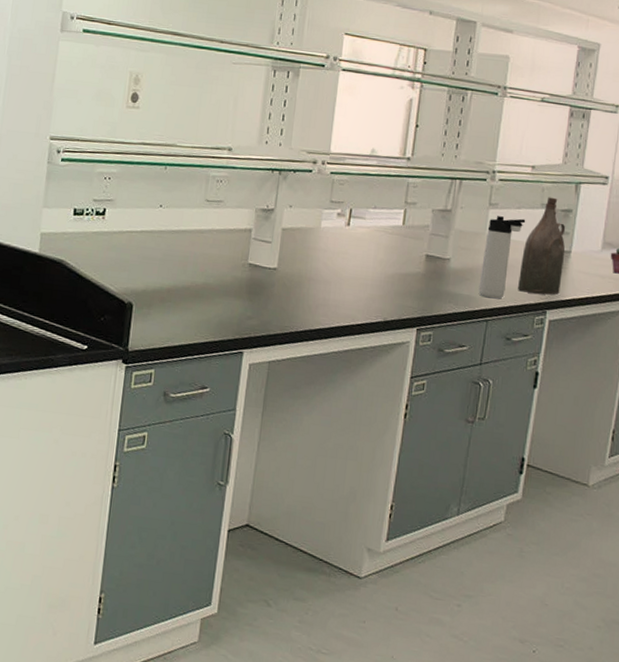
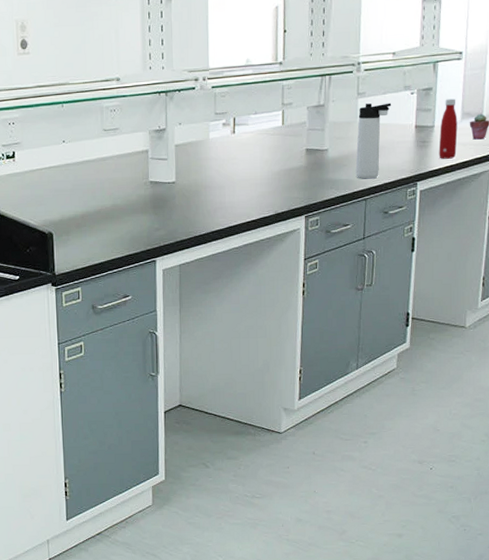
flask: present [518,197,566,295] -> none [390,79,428,169]
bottle: none [573,224,598,291] -> present [439,99,458,159]

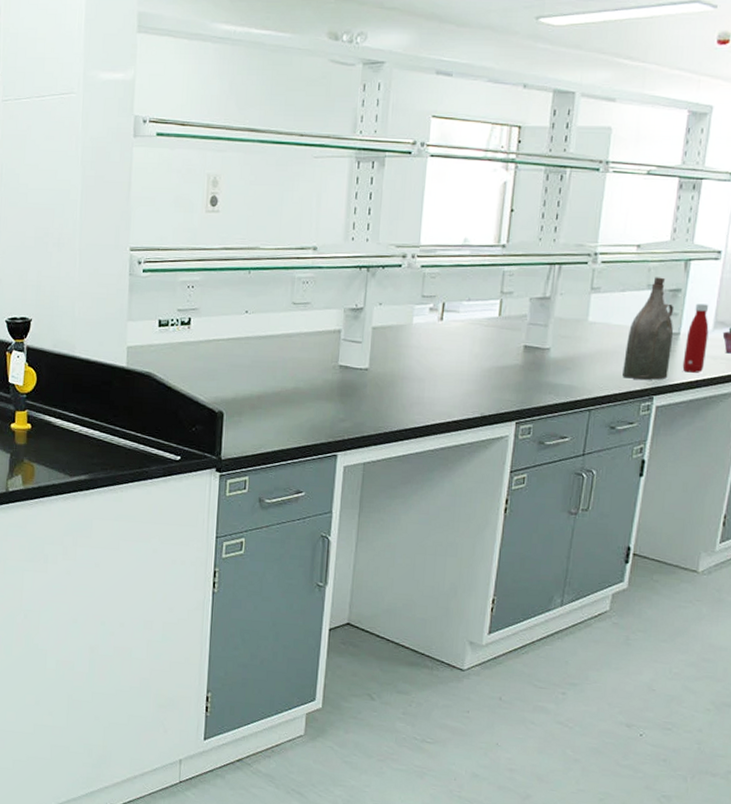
thermos bottle: present [355,103,392,179] -> none [580,300,631,387]
flask: none [390,79,428,169] -> present [622,277,674,380]

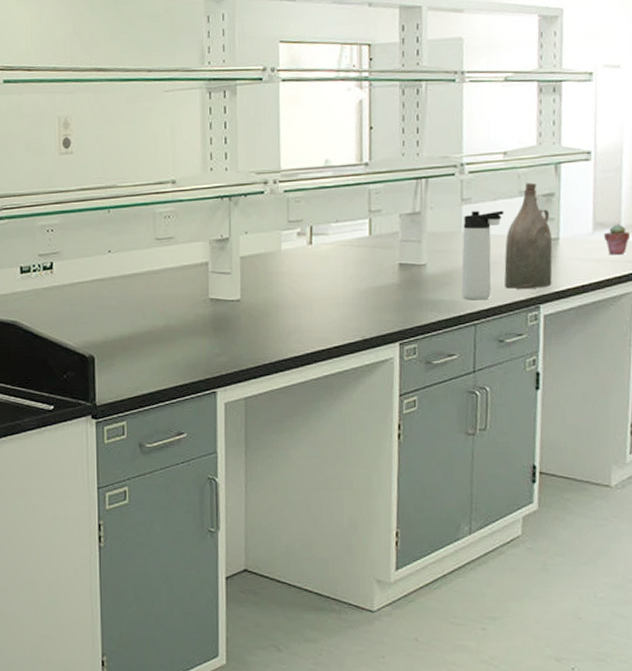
thermos bottle: none [580,300,631,387] -> present [461,210,504,300]
bottle: present [682,303,709,373] -> none [565,206,589,278]

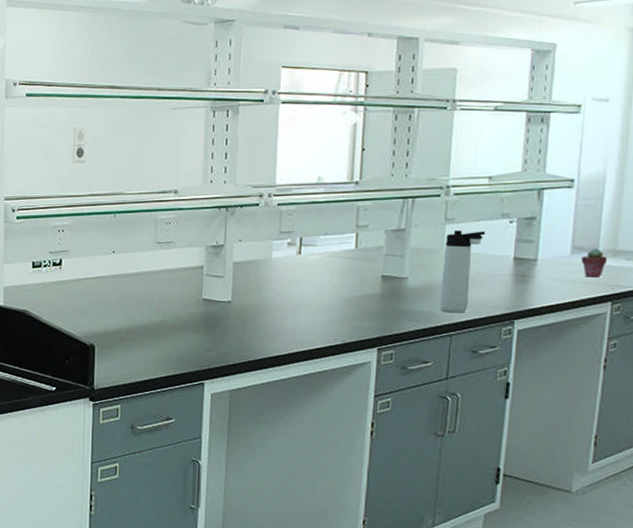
flask: present [504,182,553,289] -> none [482,206,530,305]

